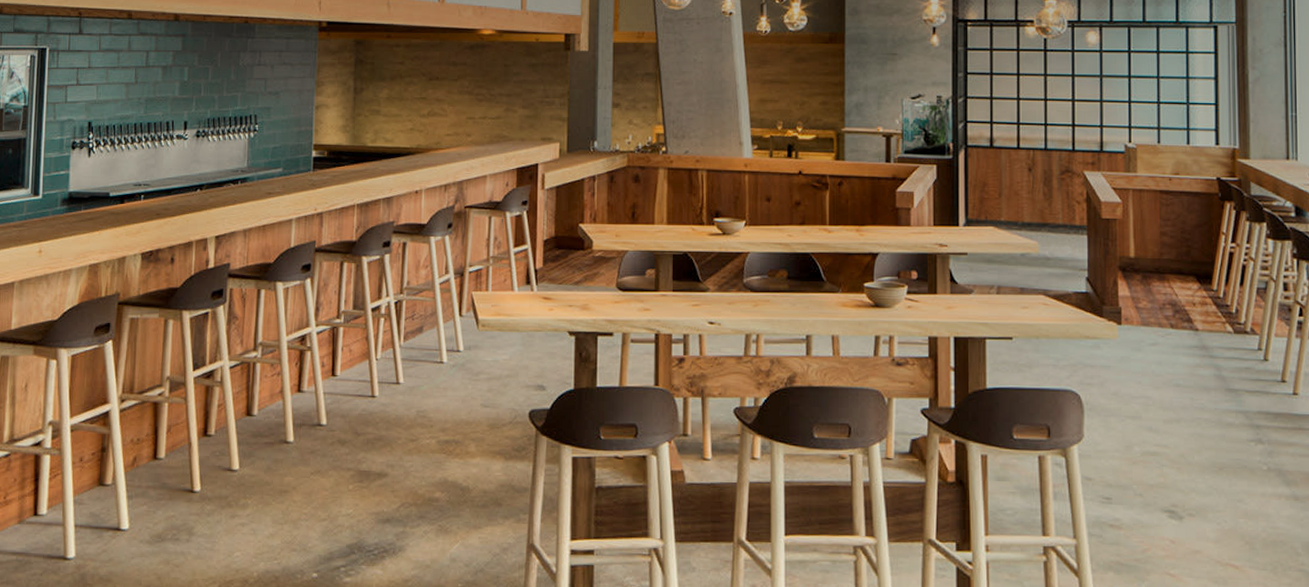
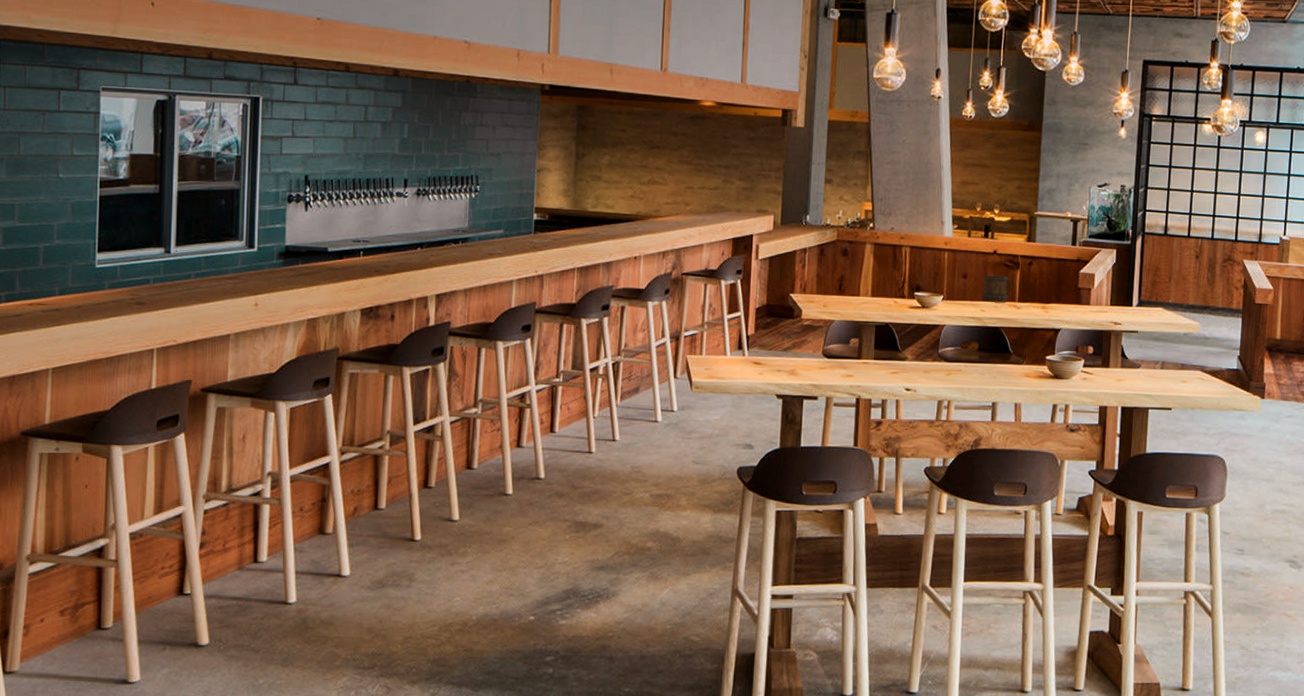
beer mug: none [788,197,821,226] -> present [982,275,1012,303]

